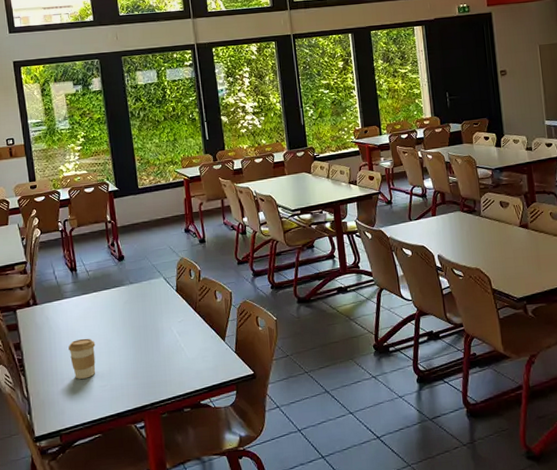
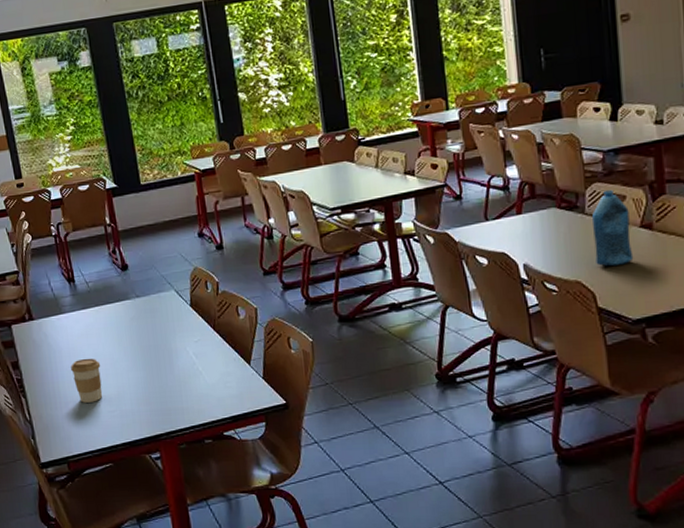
bottle: none [485,198,516,257] -> present [591,189,634,267]

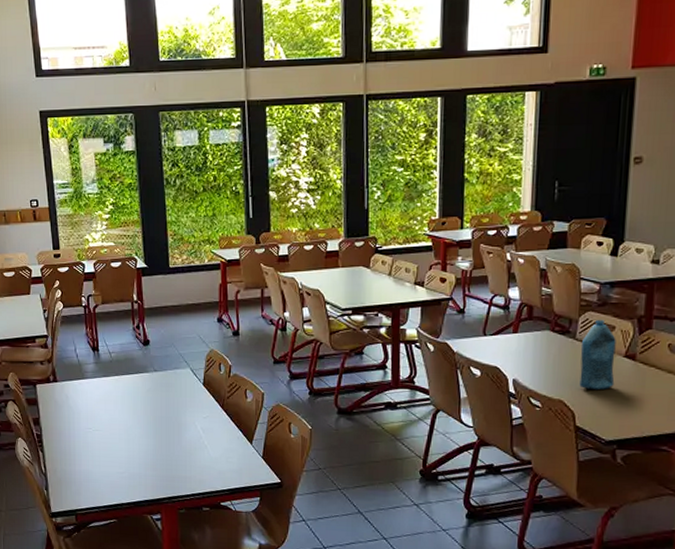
coffee cup: present [71,358,103,403] -> none [87,422,115,463]

